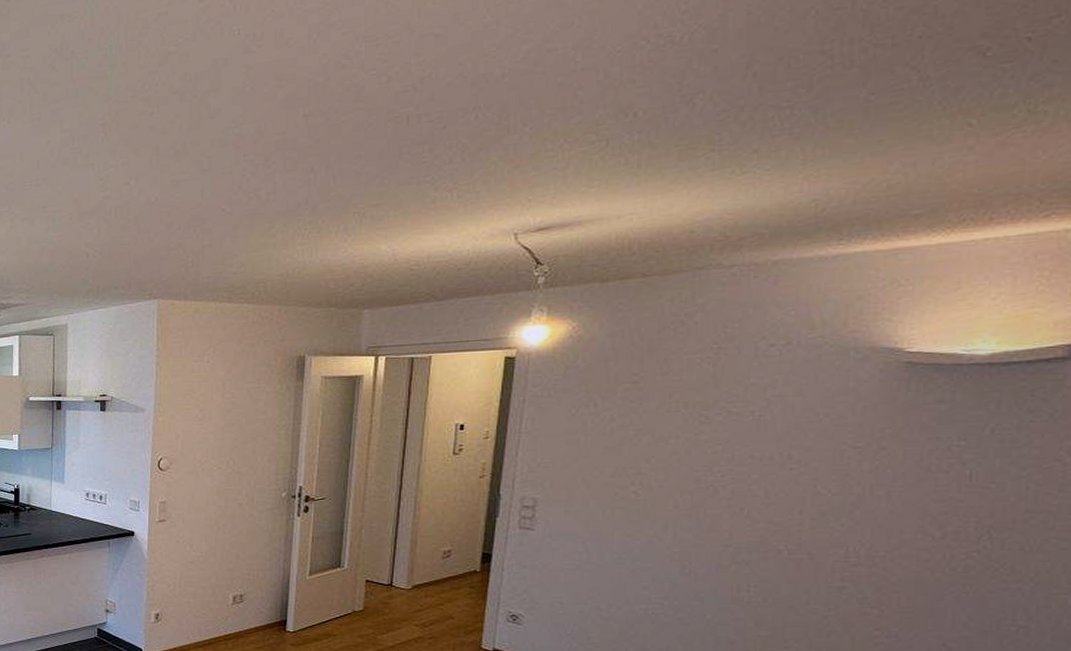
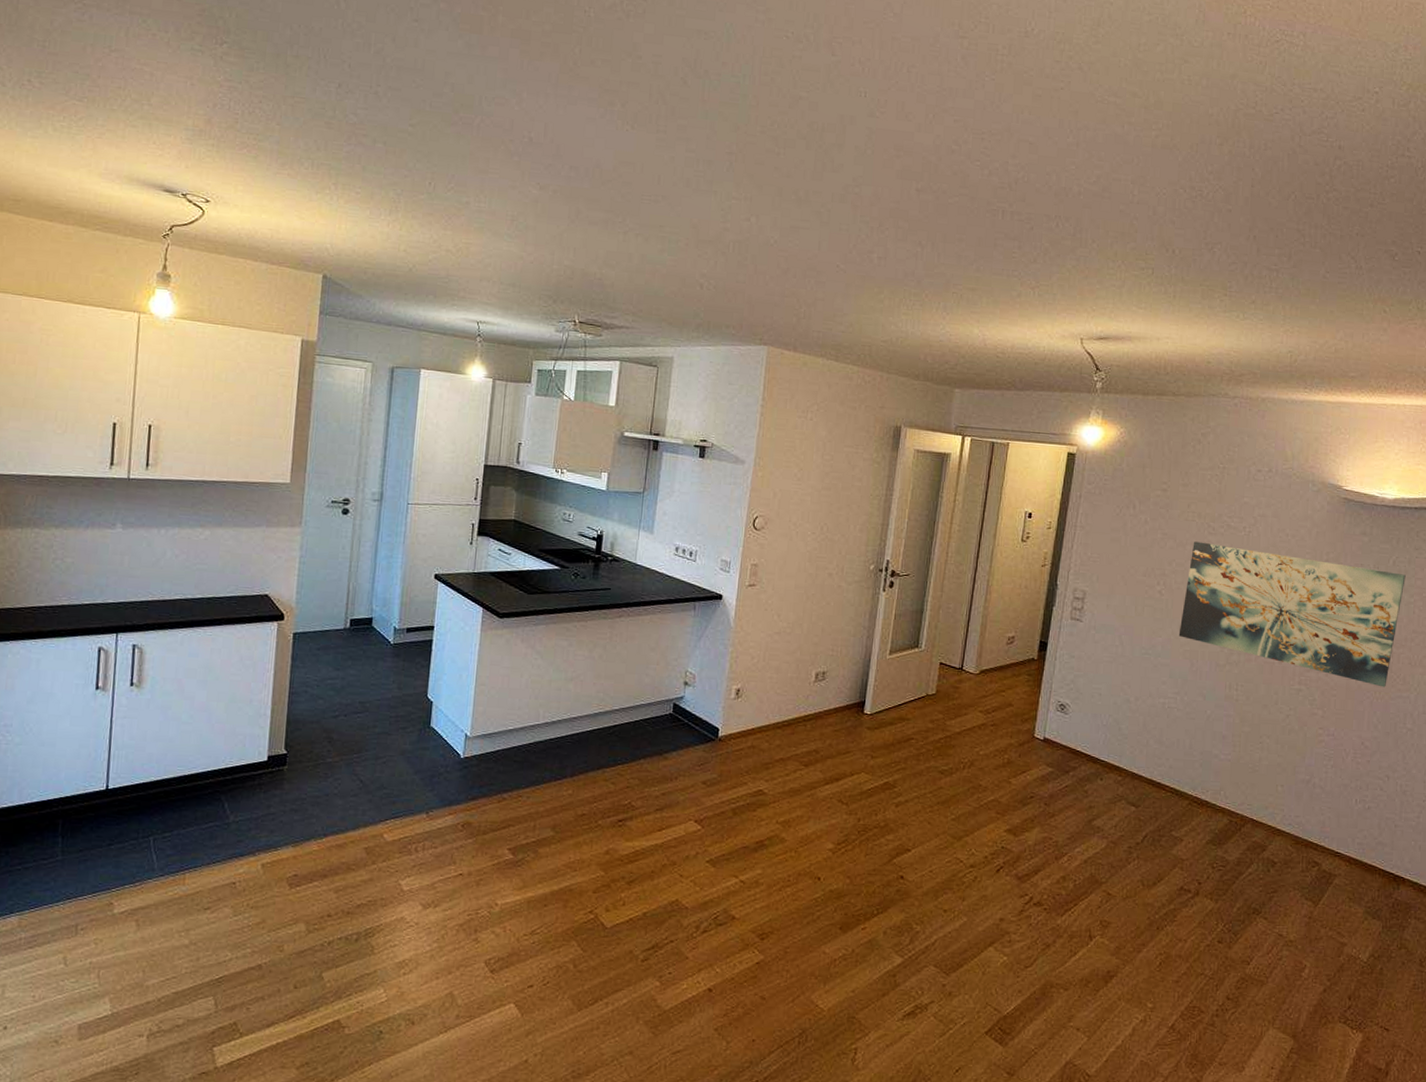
wall art: none [663,433,1013,579] -> present [1178,541,1406,687]

